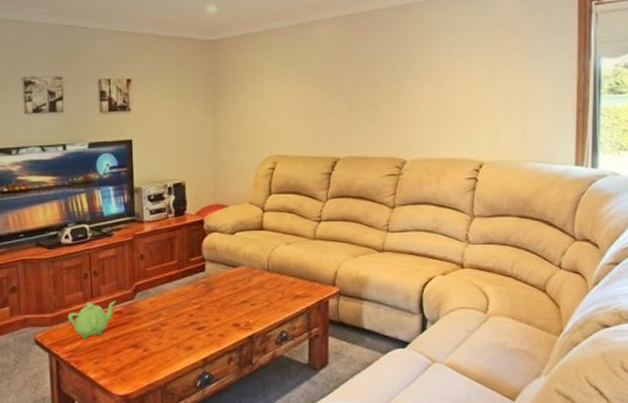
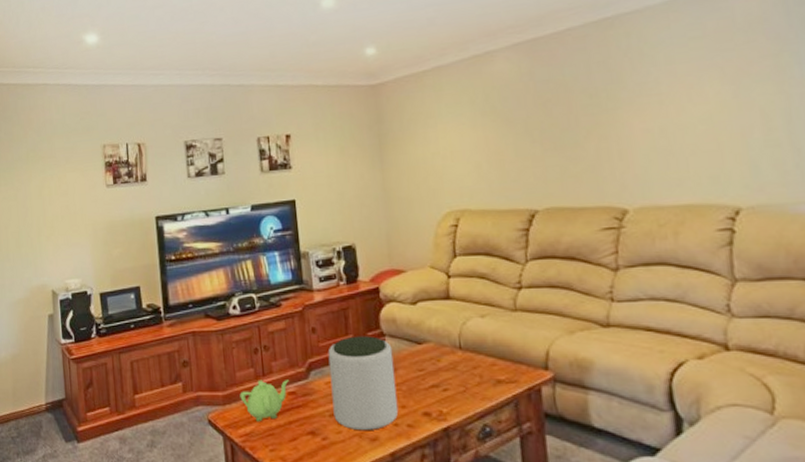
plant pot: none [153,261,213,342] -> present [328,336,399,431]

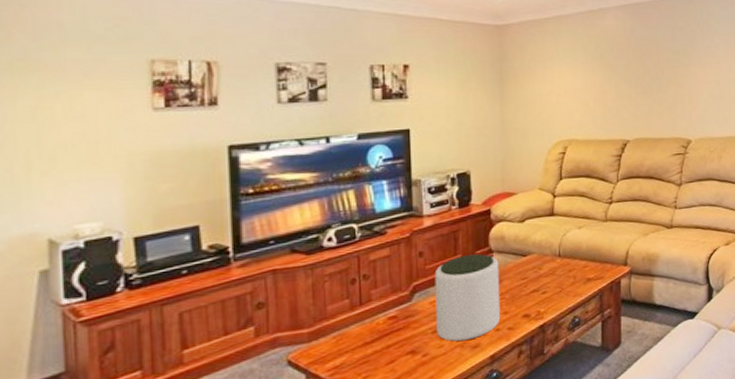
teapot: present [240,380,289,422] -> none [330,305,390,353]

